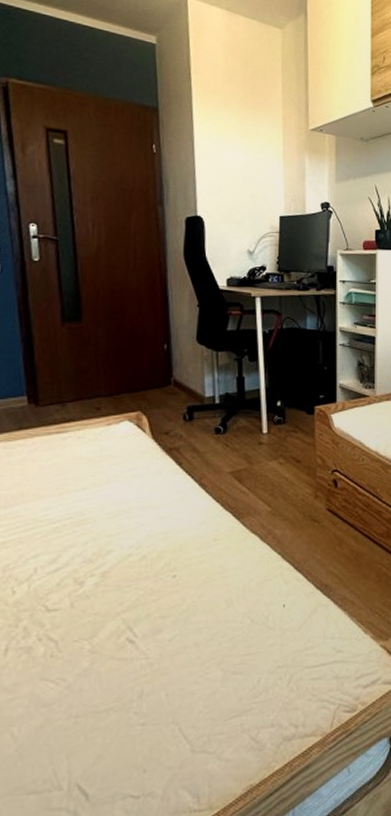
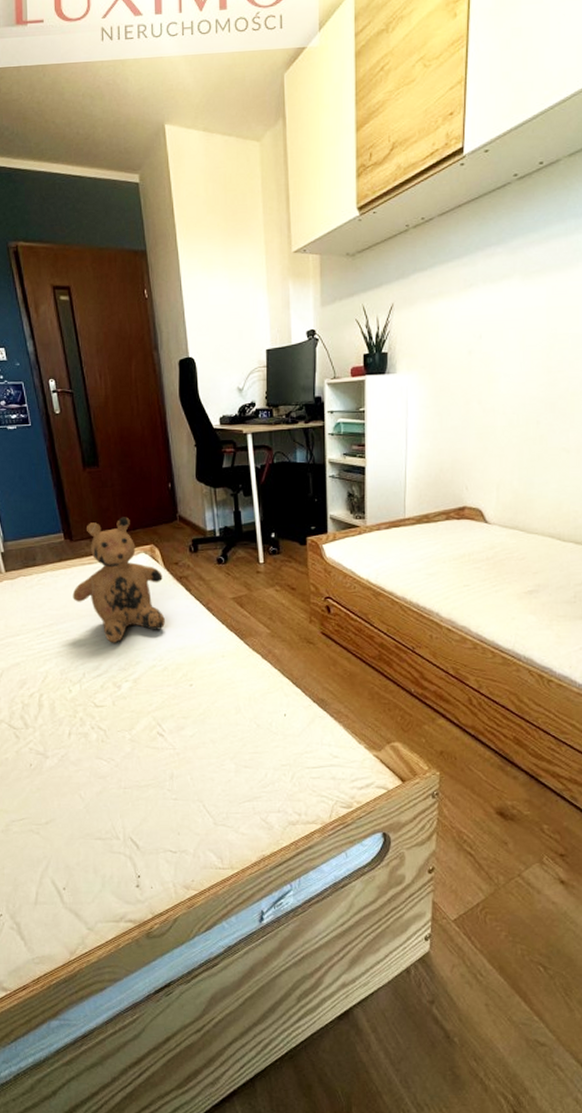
teddy bear: none [30,379,149,529] -> present [72,517,165,643]

